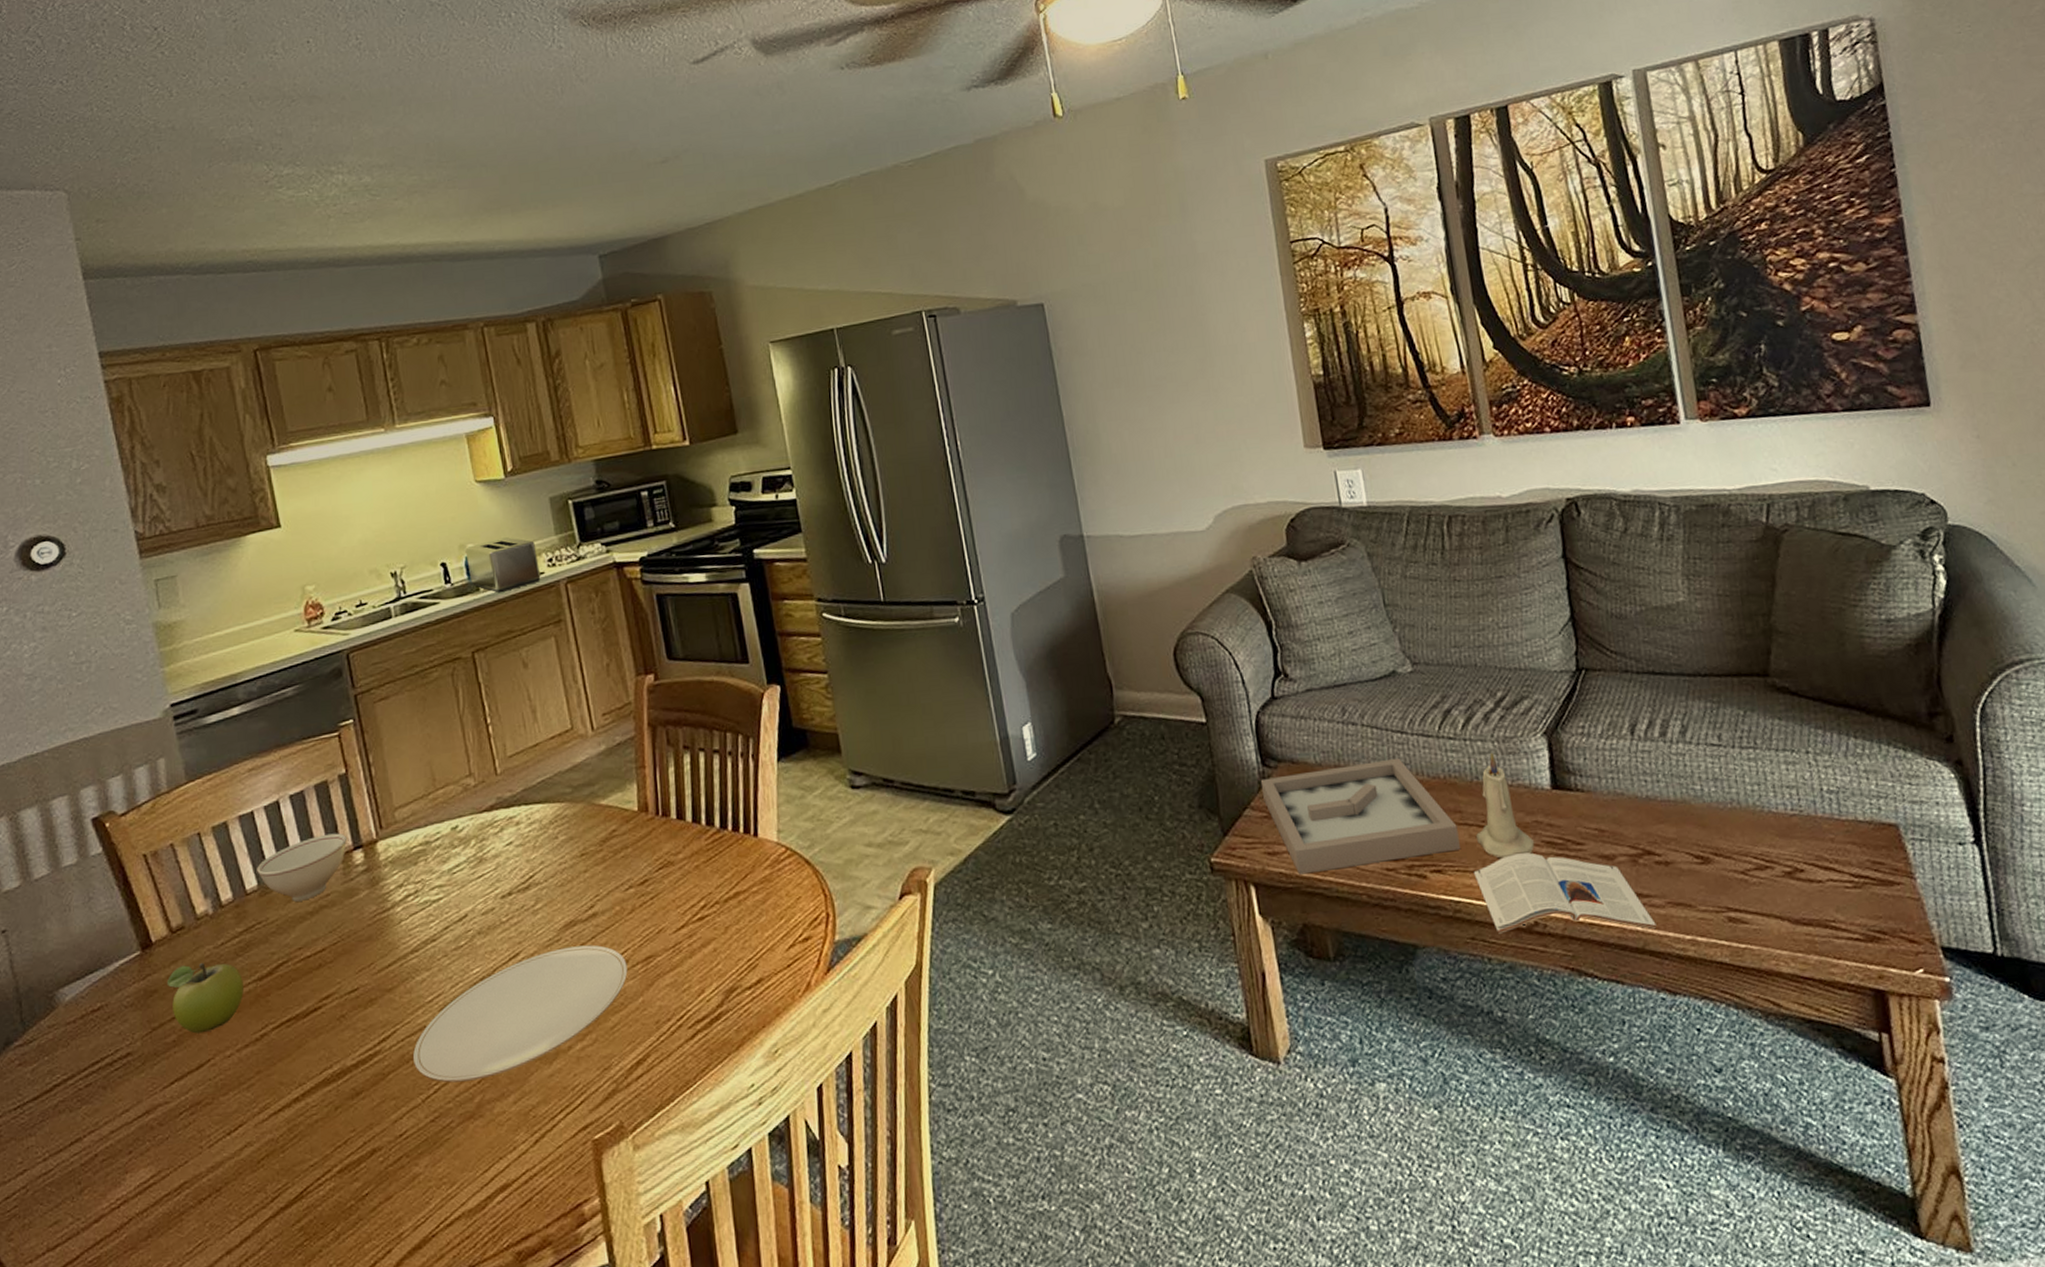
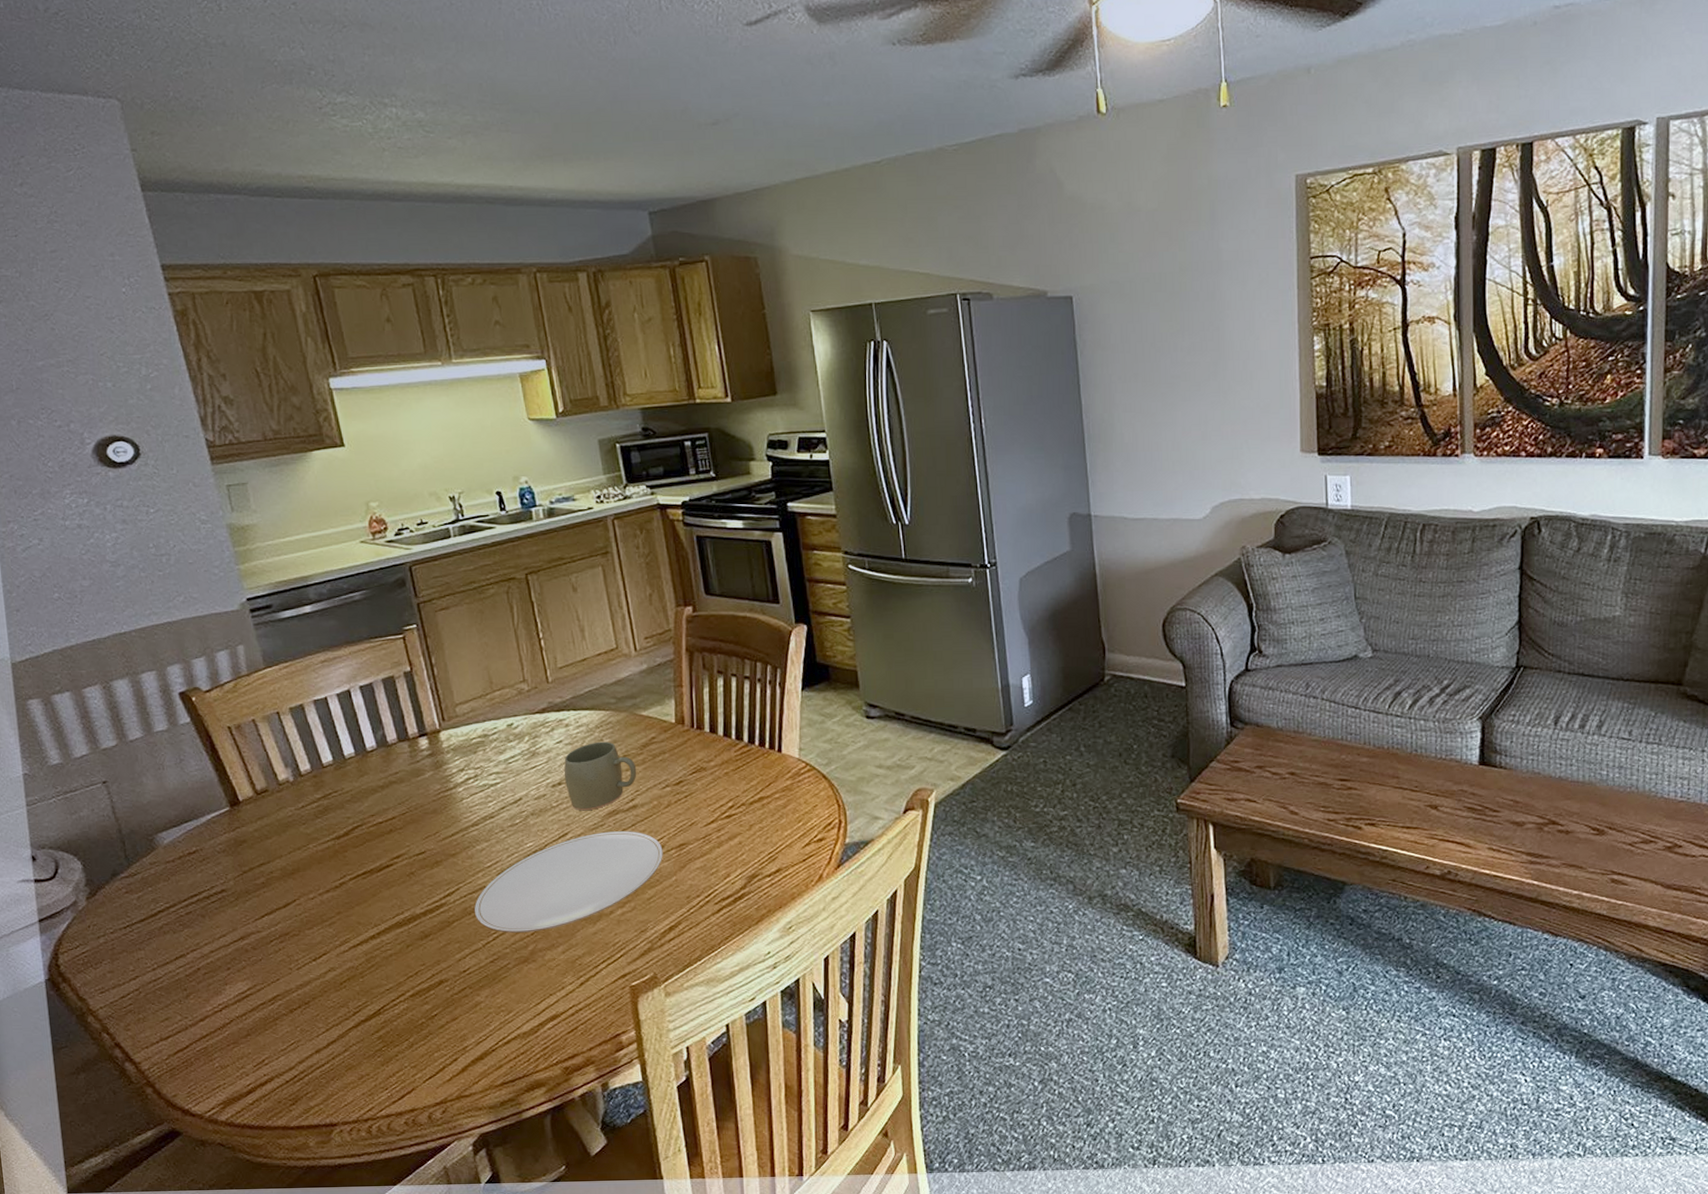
fruit: present [166,962,244,1034] -> none [254,820,323,878]
bowl: present [257,833,348,902] -> none [332,721,413,776]
toaster: present [465,537,541,593] -> none [519,473,590,523]
mug: none [514,839,597,925] -> present [563,741,637,811]
decorative tray: present [1260,757,1460,875] -> none [1227,729,1393,819]
magazine: present [1473,852,1657,934] -> none [1402,815,1550,883]
candle: present [1475,752,1535,859] -> none [1408,730,1458,818]

